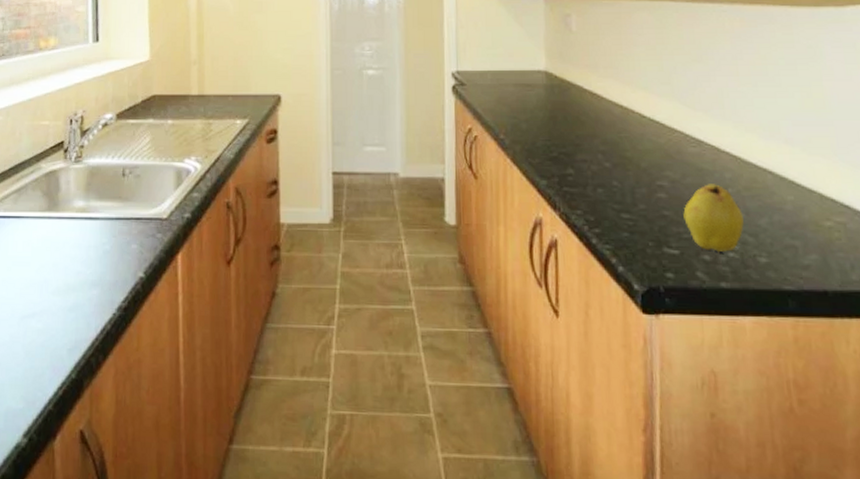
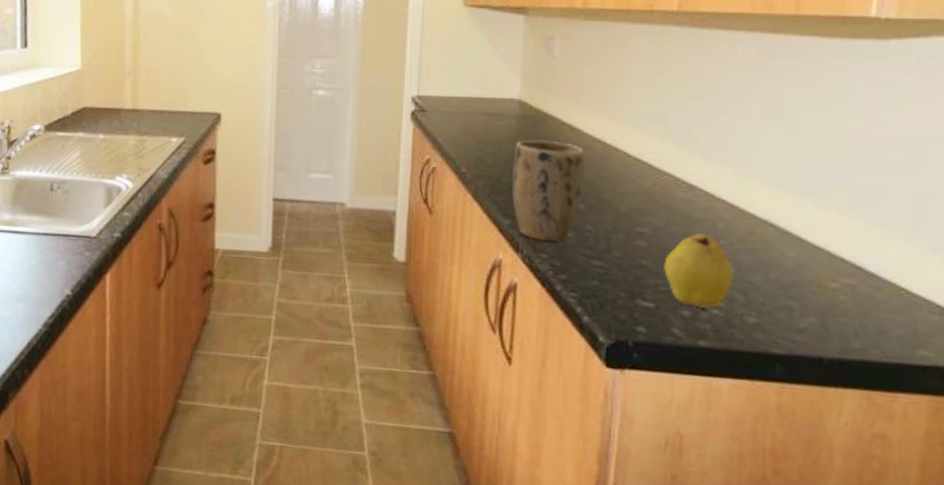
plant pot: none [544,106,607,198] -> present [512,140,584,241]

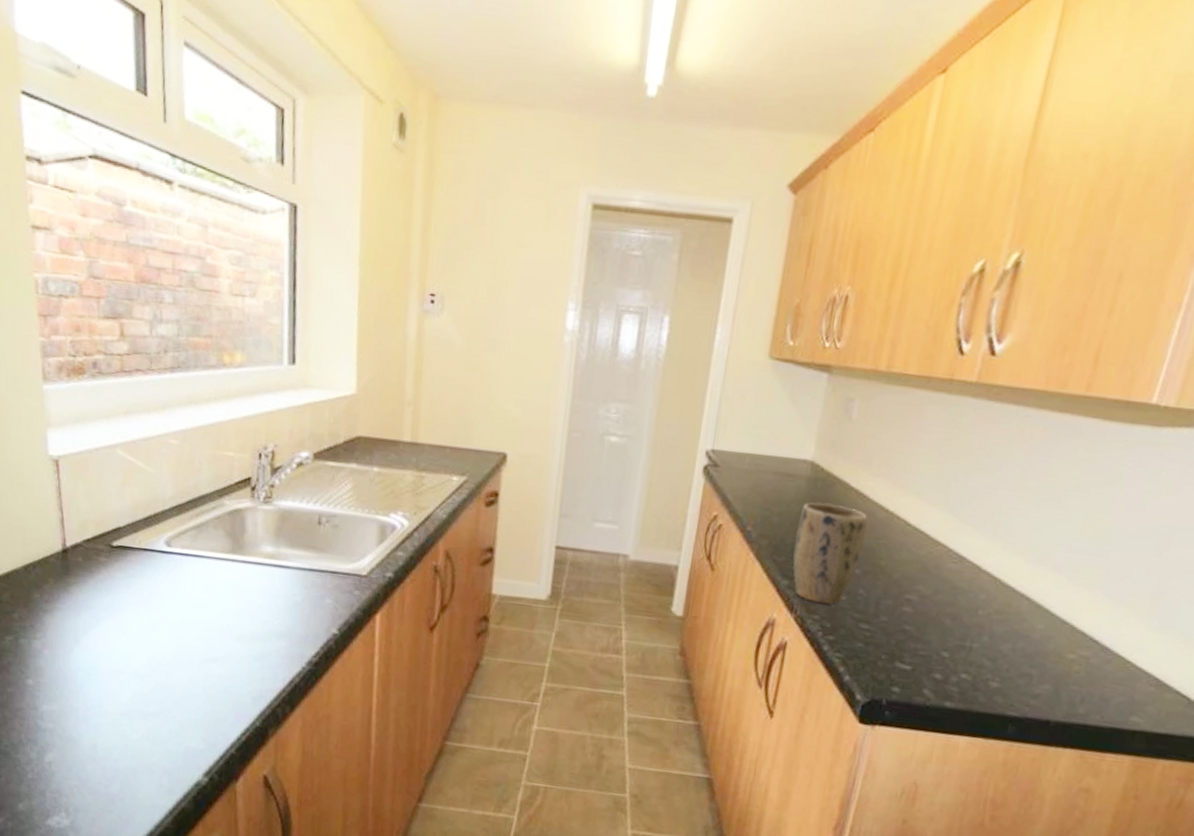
fruit: present [664,233,733,309] -> none [924,603,987,673]

